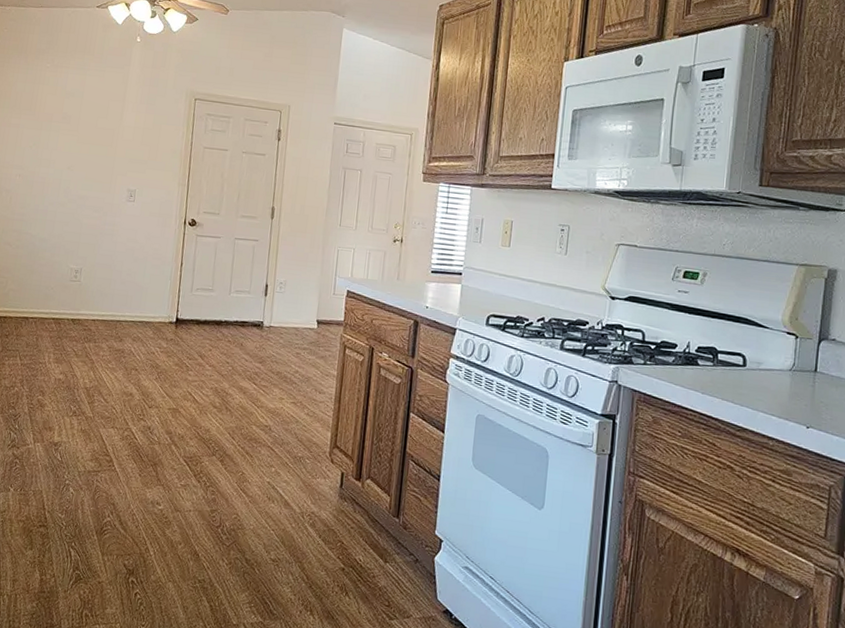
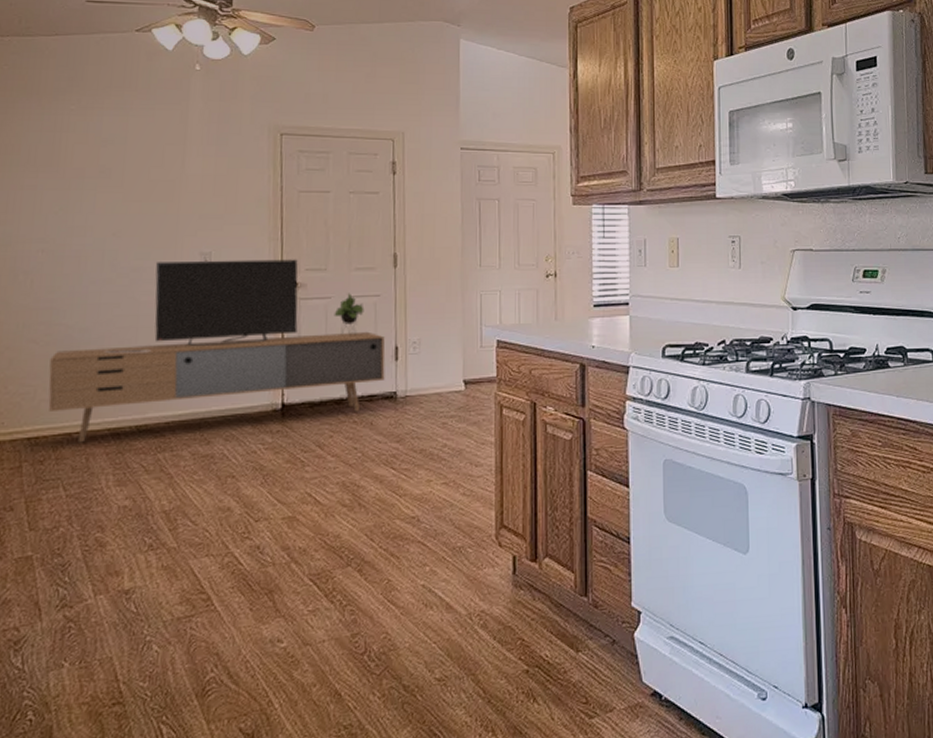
media console: none [14,193,259,334] -> present [48,259,386,443]

